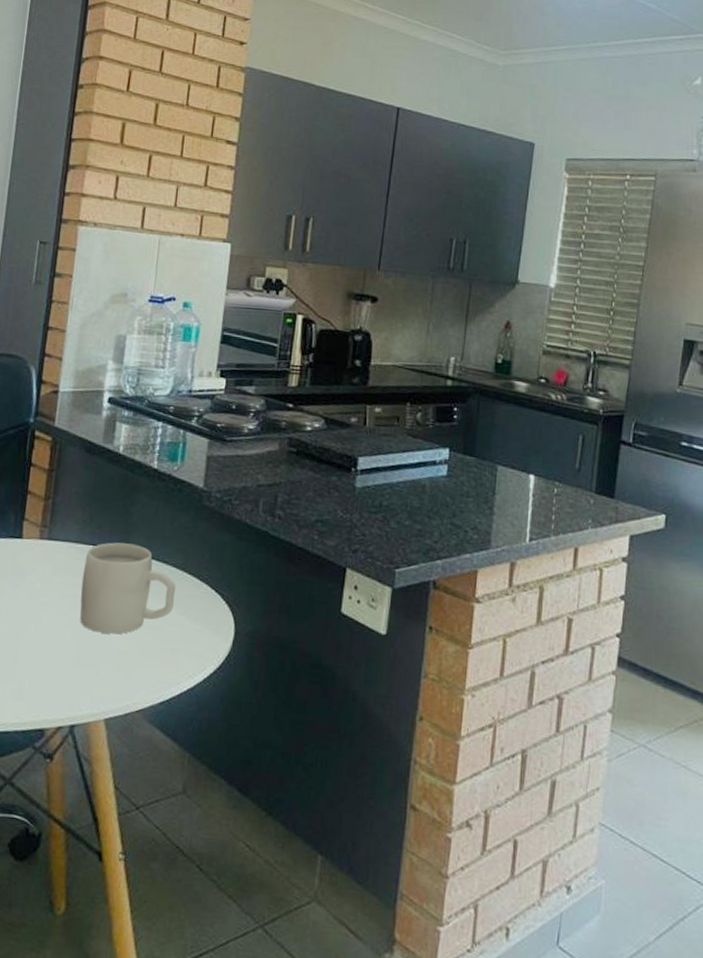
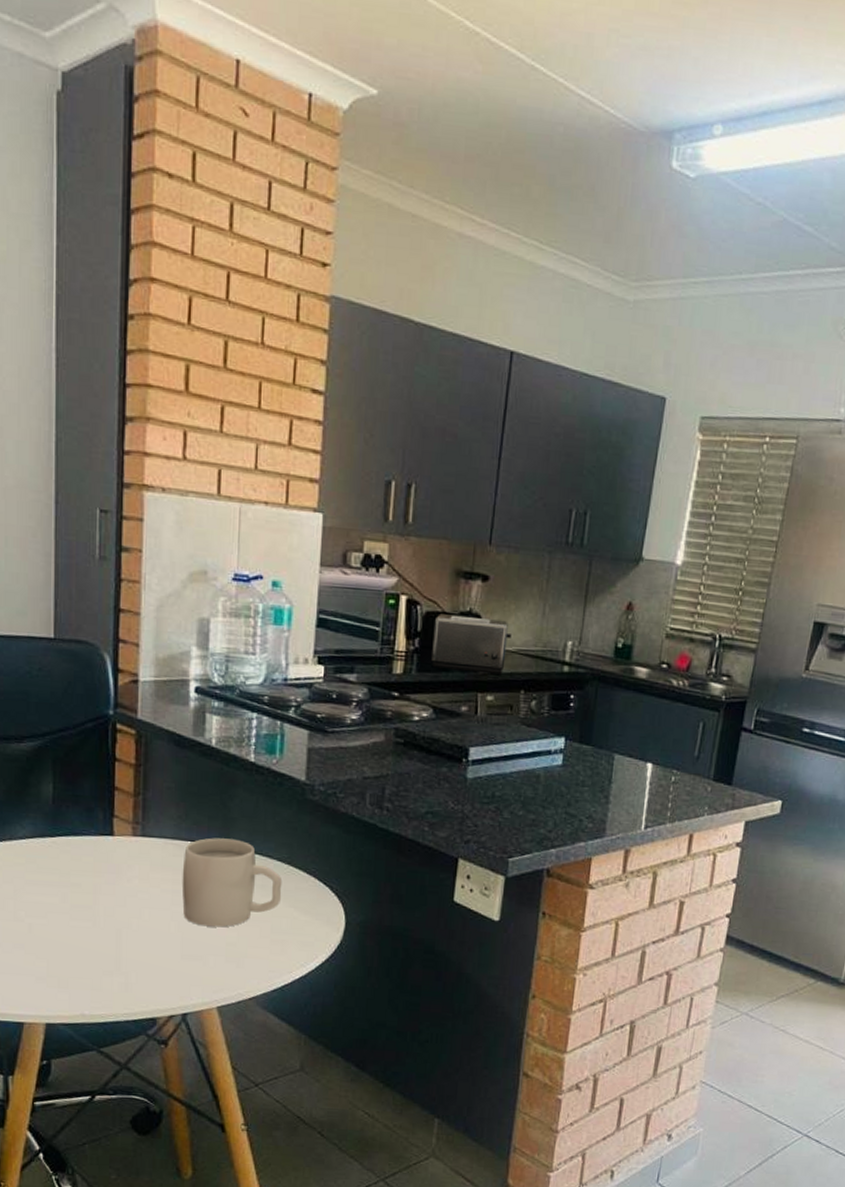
toaster: none [324,331,398,389] -> present [431,614,512,676]

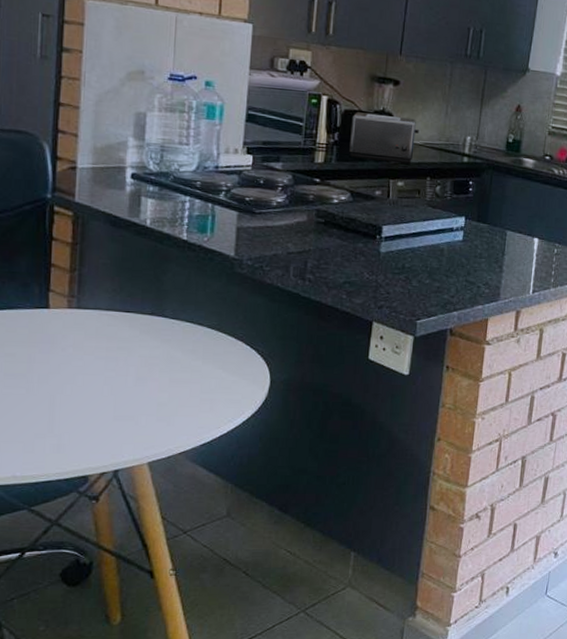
mug: present [181,838,283,928] -> none [115,308,212,390]

